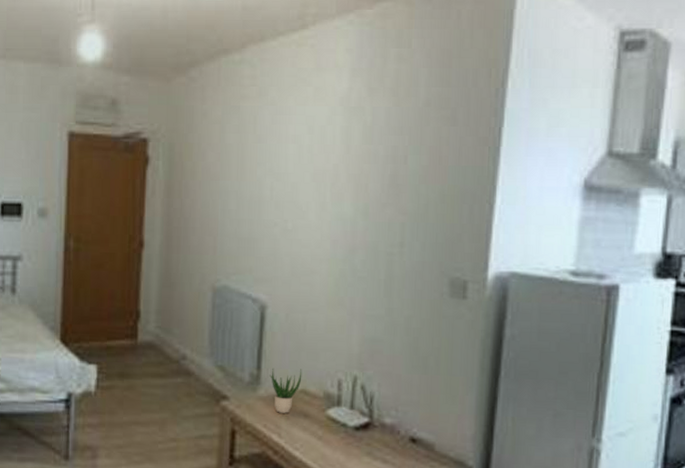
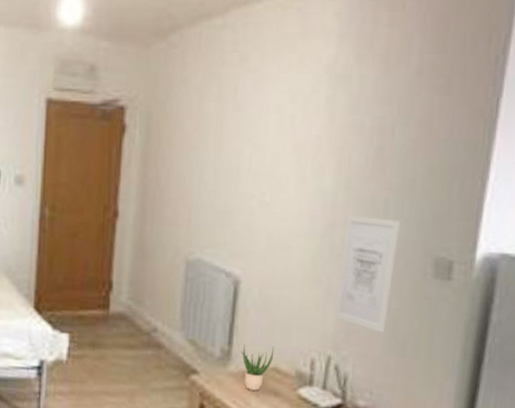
wall art: none [358,239,416,352] -> present [333,215,400,333]

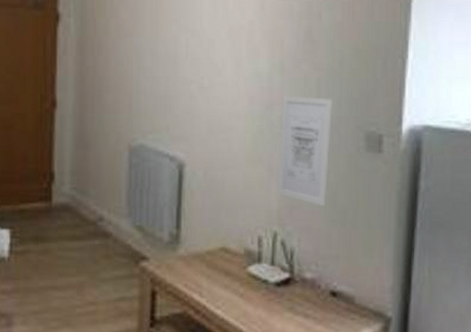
potted plant: present [241,344,275,391] -> none [189,226,222,272]

